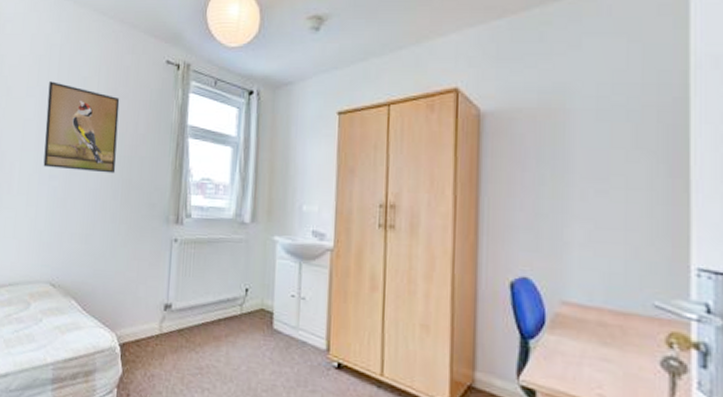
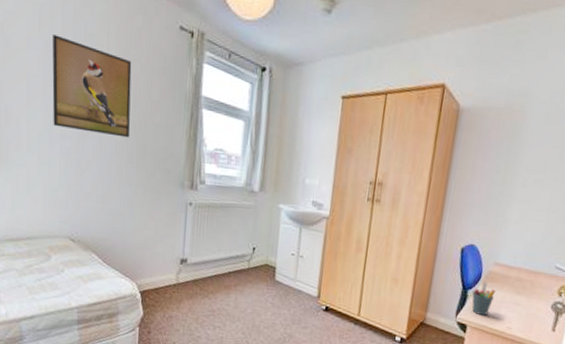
pen holder: none [535,328,571,377] -> present [471,282,496,316]

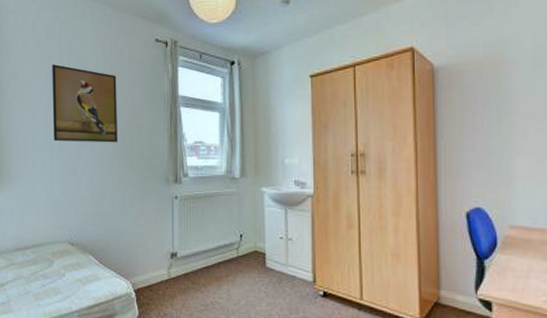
pen holder: present [471,282,496,316] -> none [489,249,519,290]

